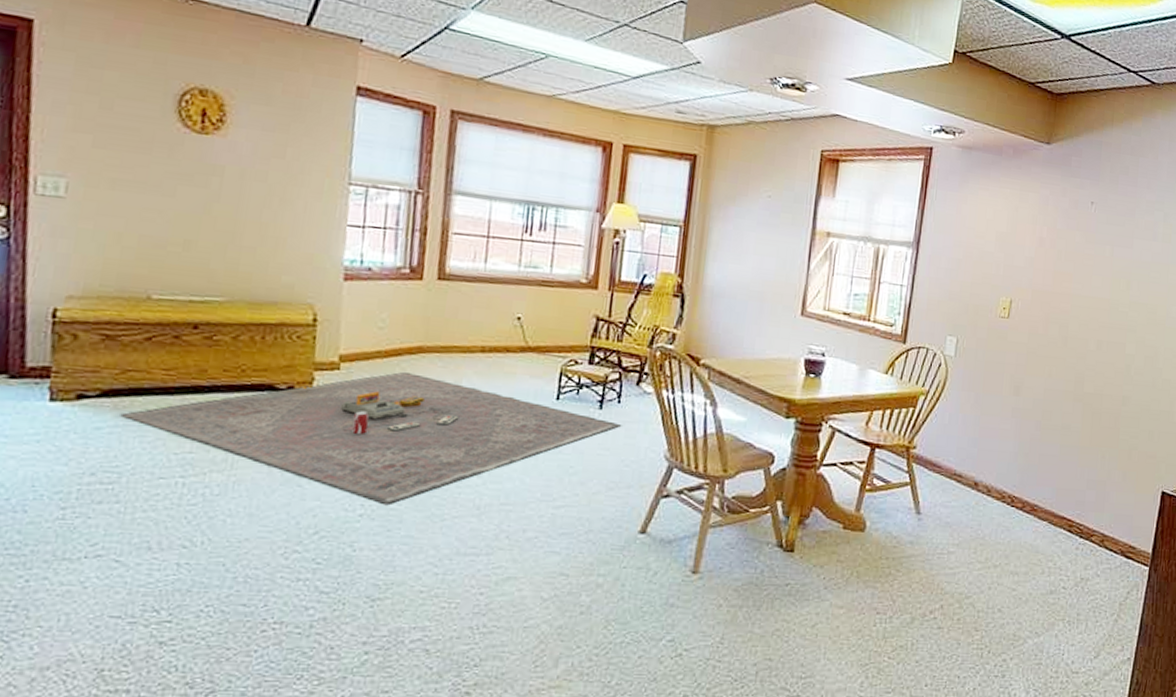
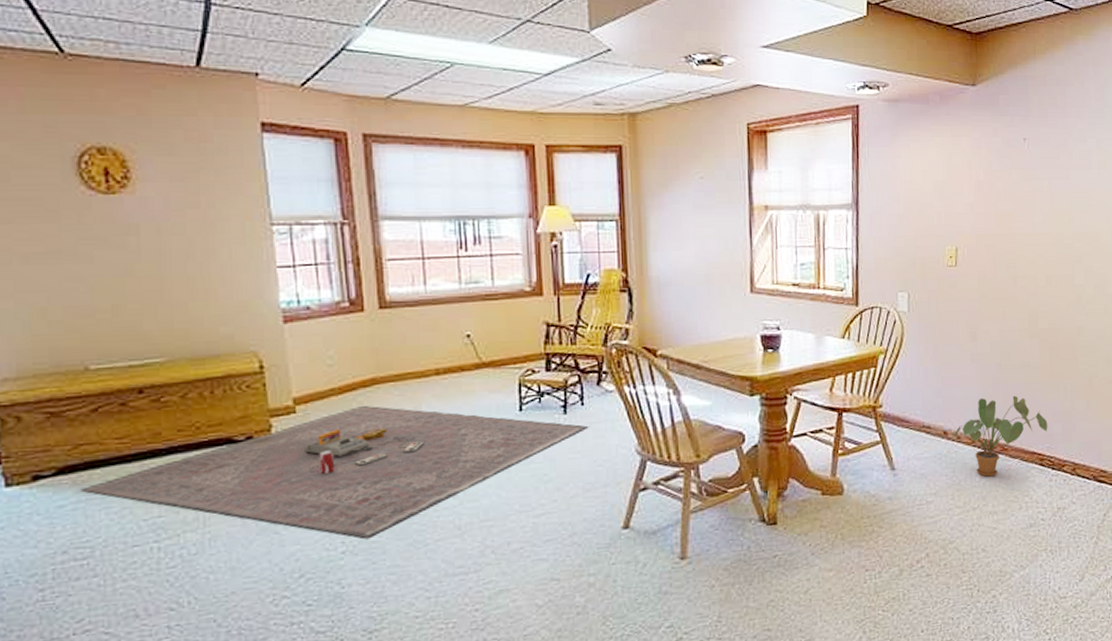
house plant: none [984,454,1081,536] -> present [954,395,1048,477]

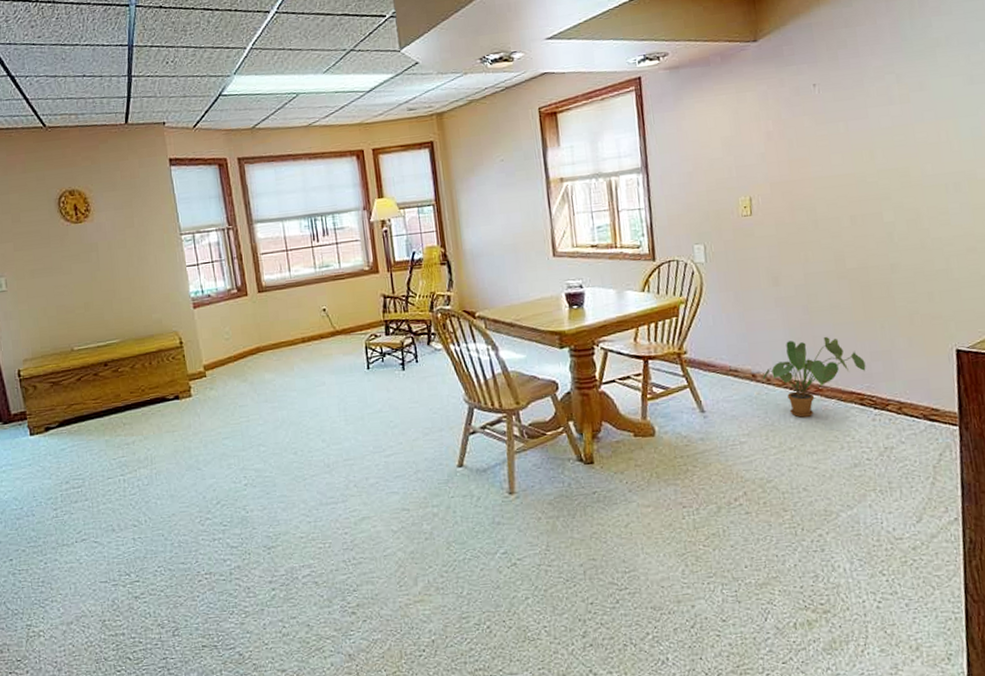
area rug: present [81,405,588,538] -> none [74,369,423,474]

